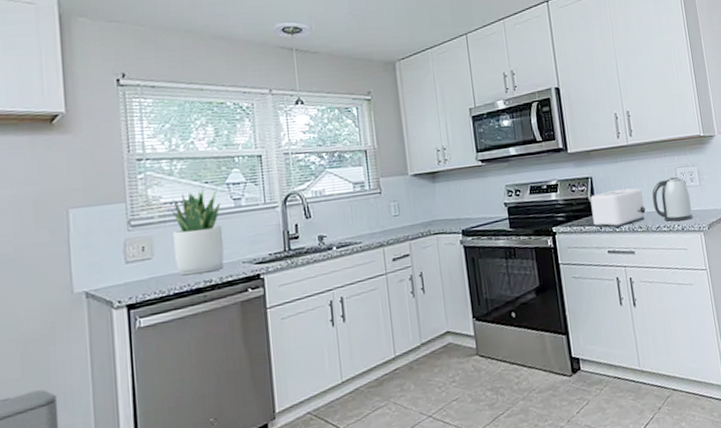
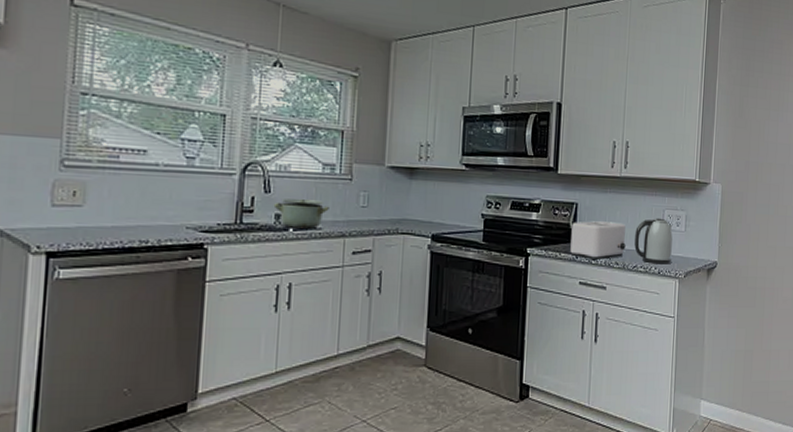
planter: present [172,187,225,276] -> none [110,137,171,232]
saucepan: none [315,217,365,247] -> present [273,199,329,229]

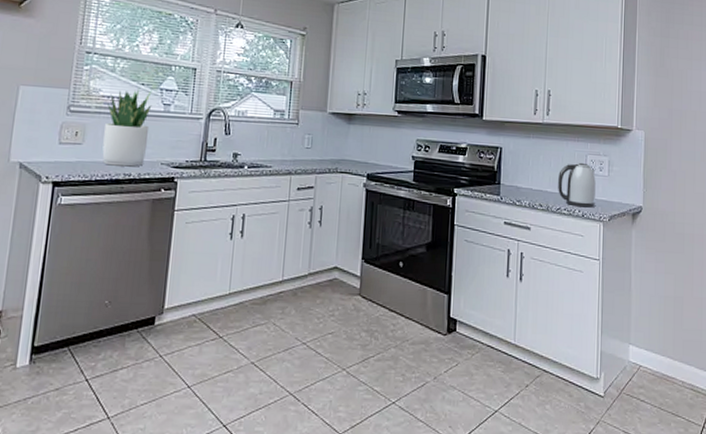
planter: none [110,137,171,232] -> present [102,87,152,167]
saucepan: present [273,199,329,229] -> none [232,140,279,167]
toaster: present [570,221,626,261] -> none [495,164,549,202]

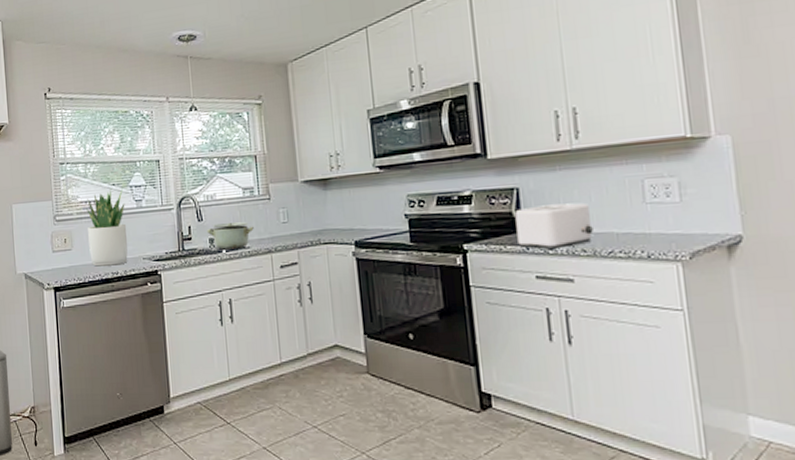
saucepan: none [232,140,279,167] -> present [206,222,254,250]
toaster: none [495,164,549,202] -> present [515,203,593,251]
kettle: present [558,162,596,208] -> none [604,190,666,247]

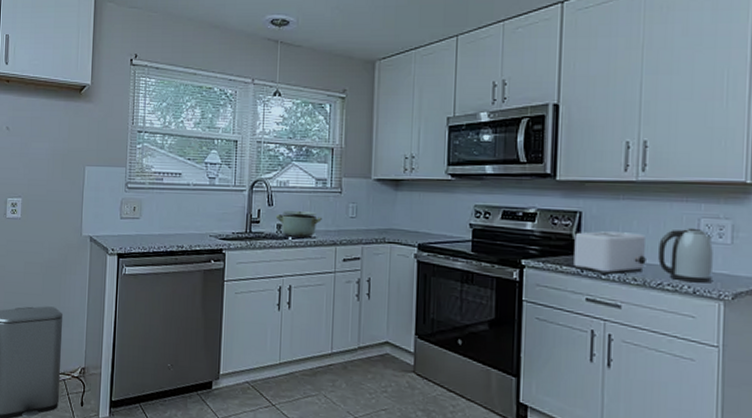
planter: present [86,188,128,267] -> none [157,162,198,239]
kettle: none [604,190,666,247] -> present [658,227,713,283]

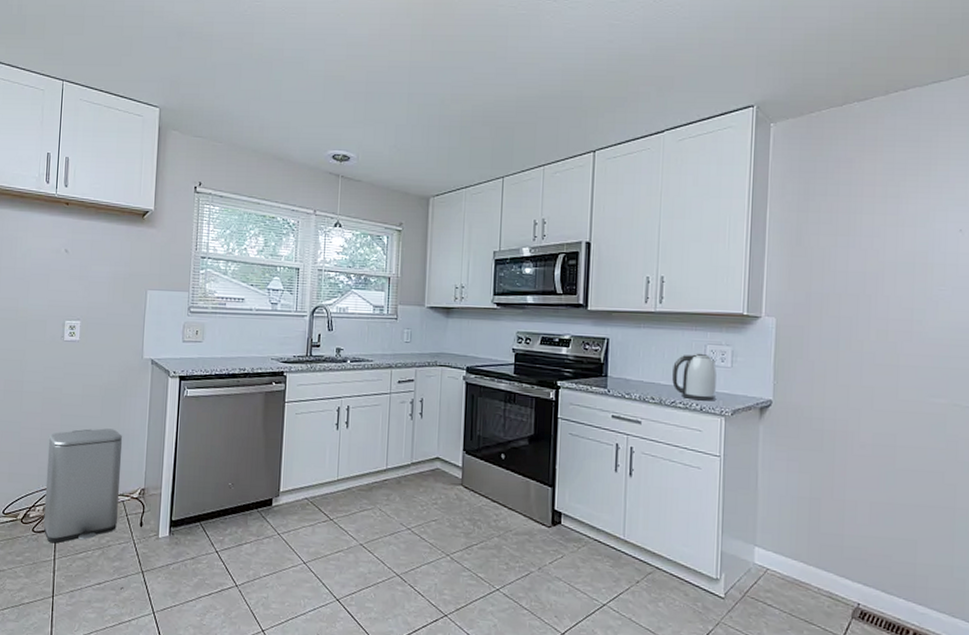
saucepan: present [275,211,322,238] -> none [335,335,379,361]
toaster: present [574,231,646,276] -> none [602,356,662,395]

